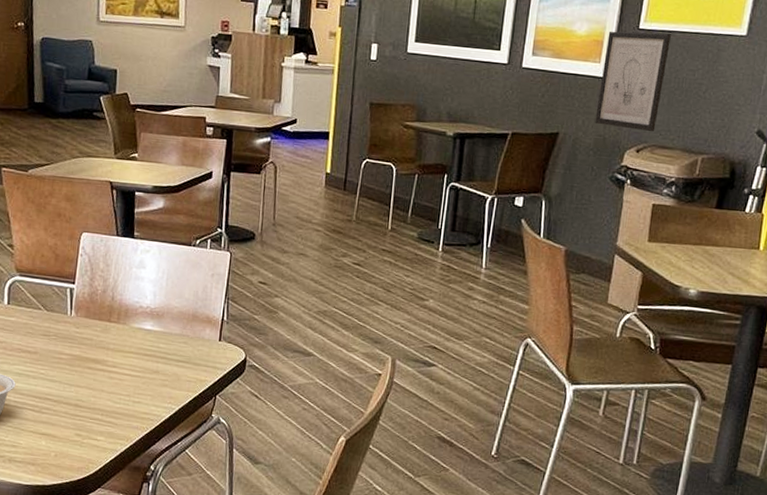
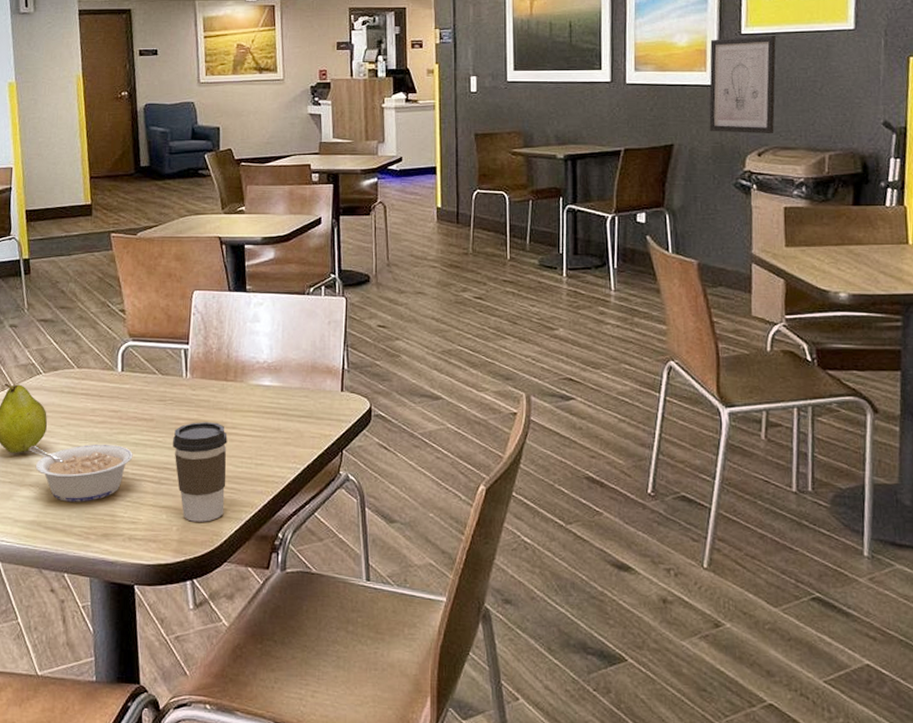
coffee cup: none [55,358,108,451] -> present [173,422,228,522]

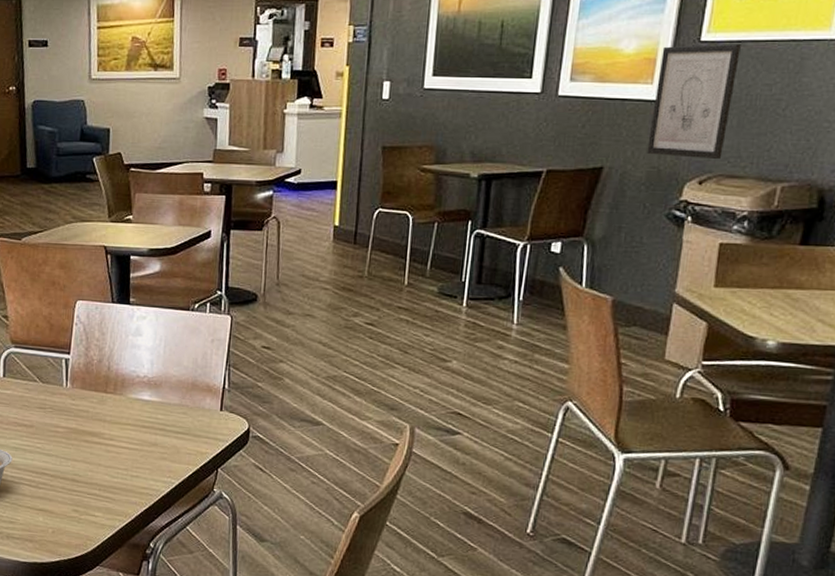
coffee cup: present [173,422,228,522] -> none [51,431,105,527]

